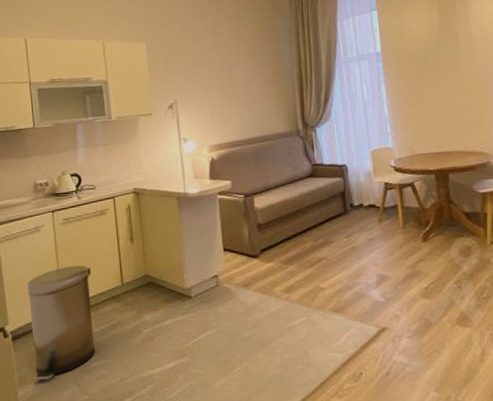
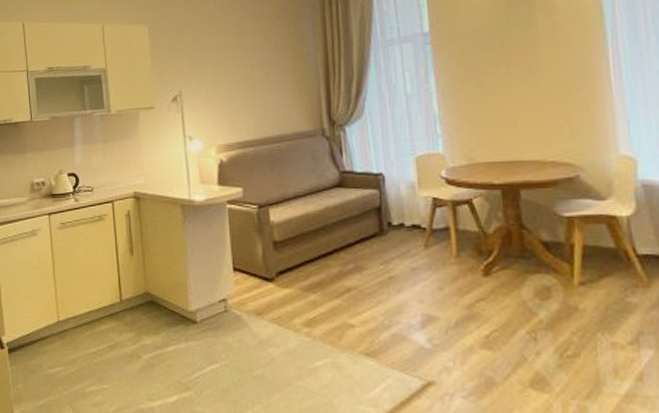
pedal bin: present [27,265,95,381] -> none [23,275,92,400]

